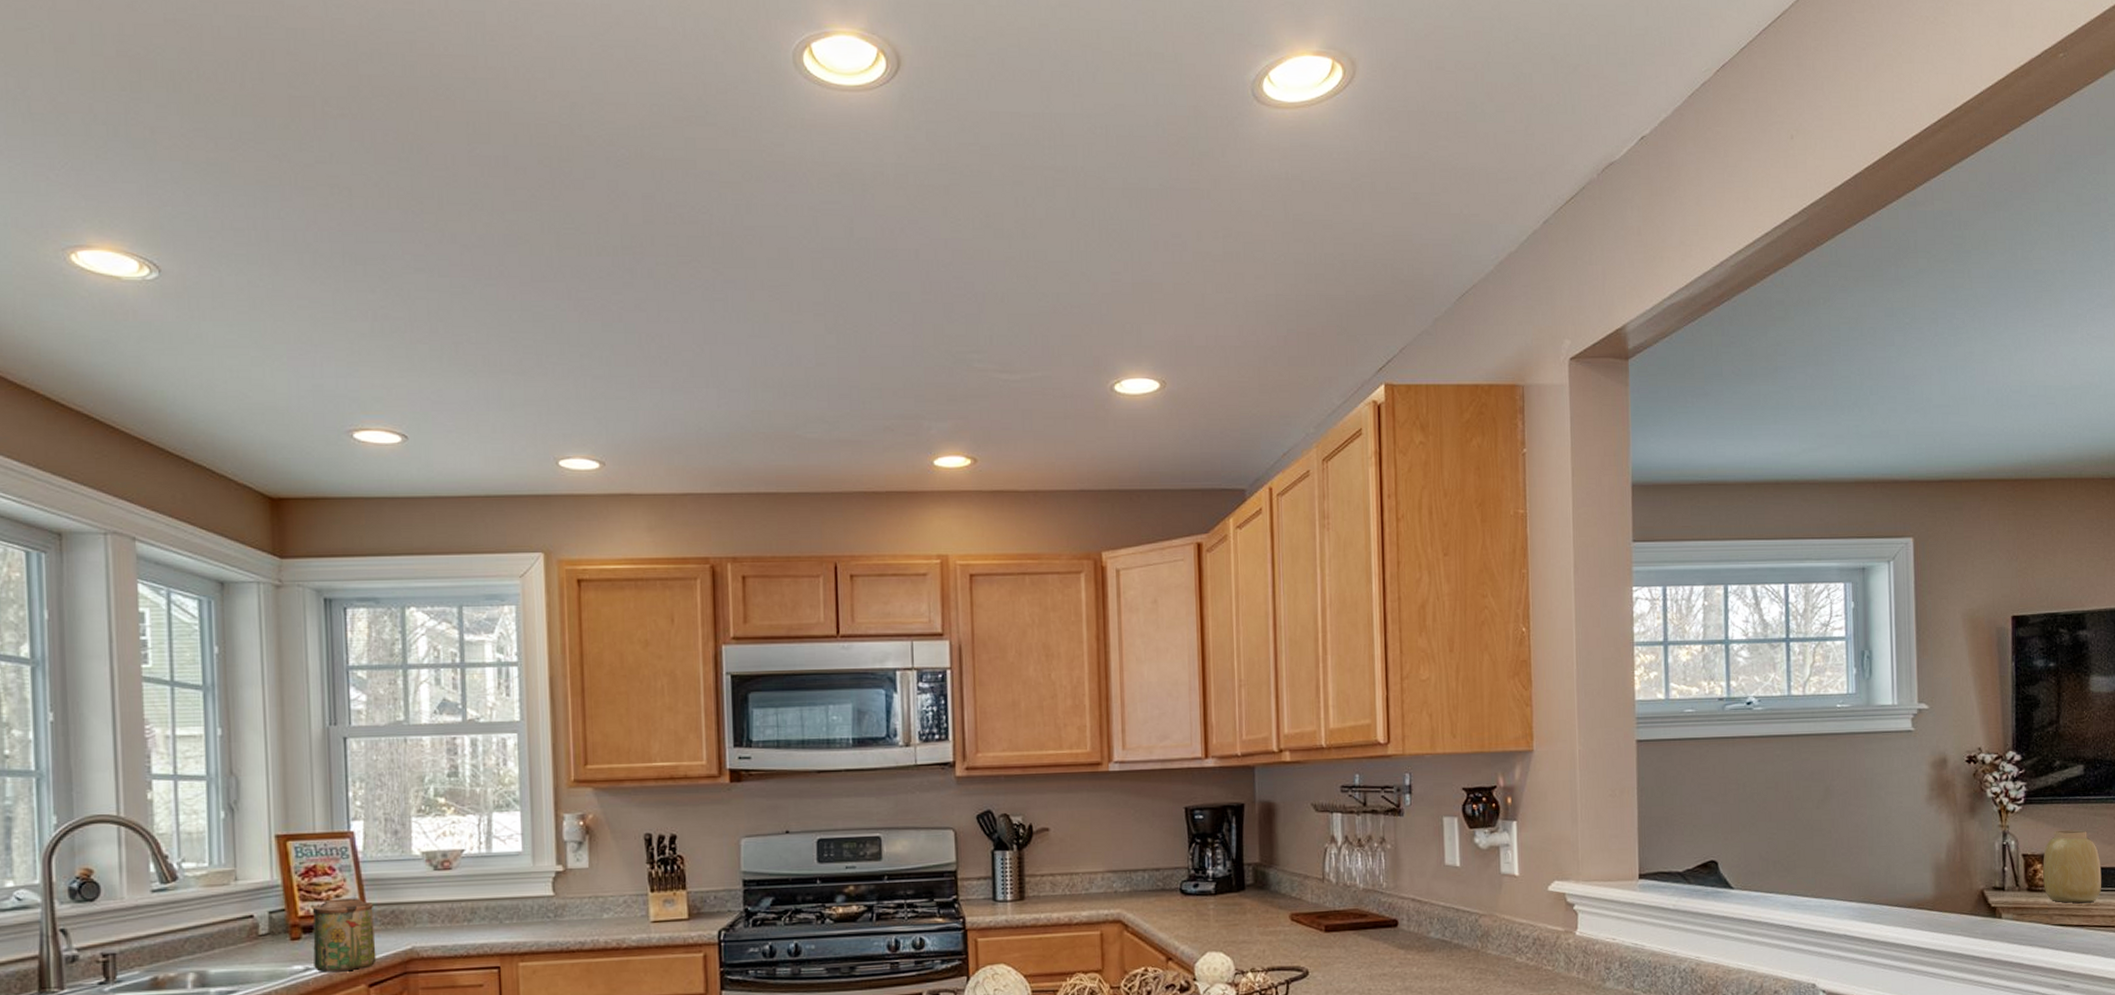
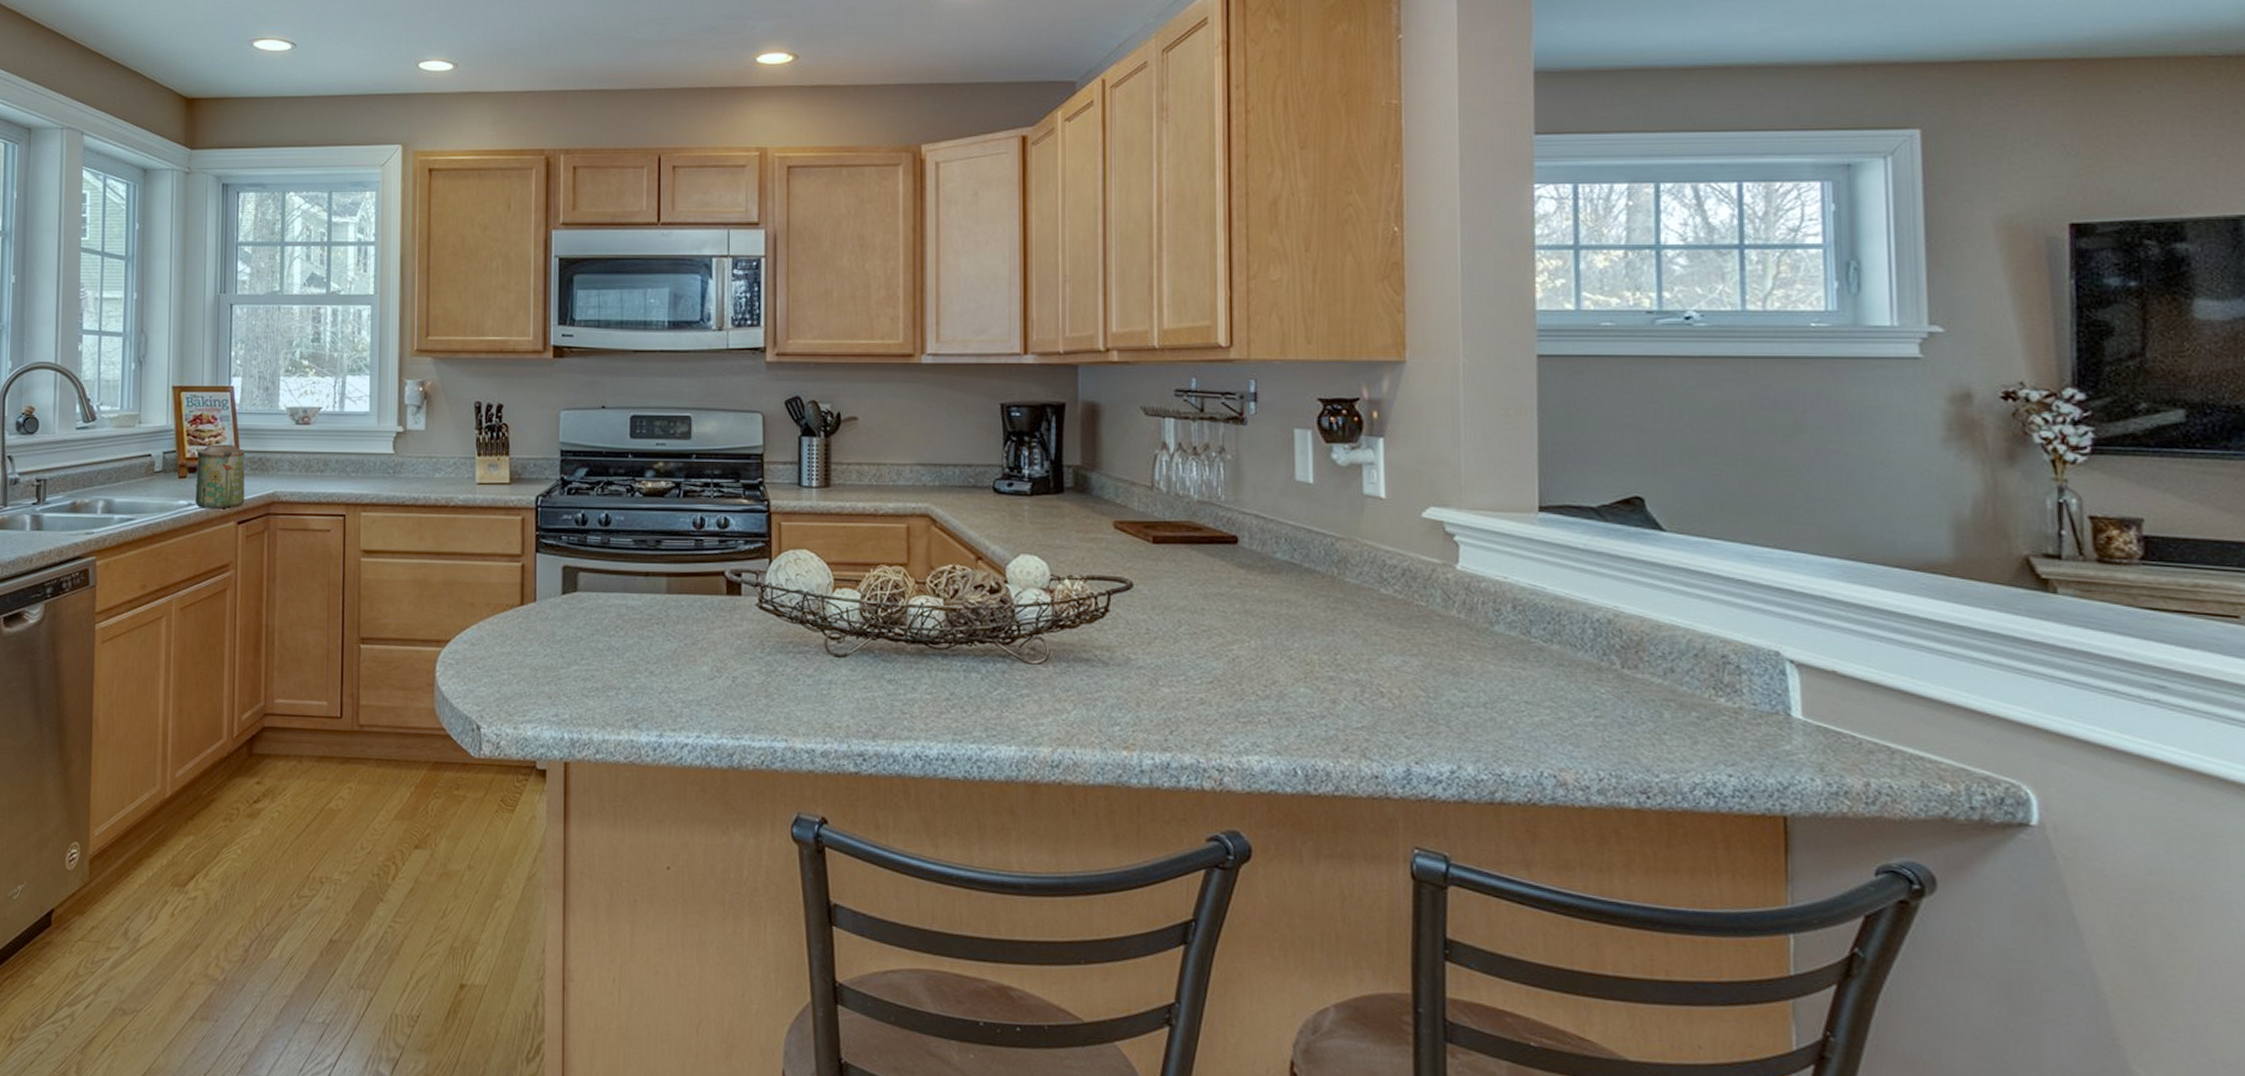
vase: present [2042,829,2102,903] -> none [2120,489,2217,584]

